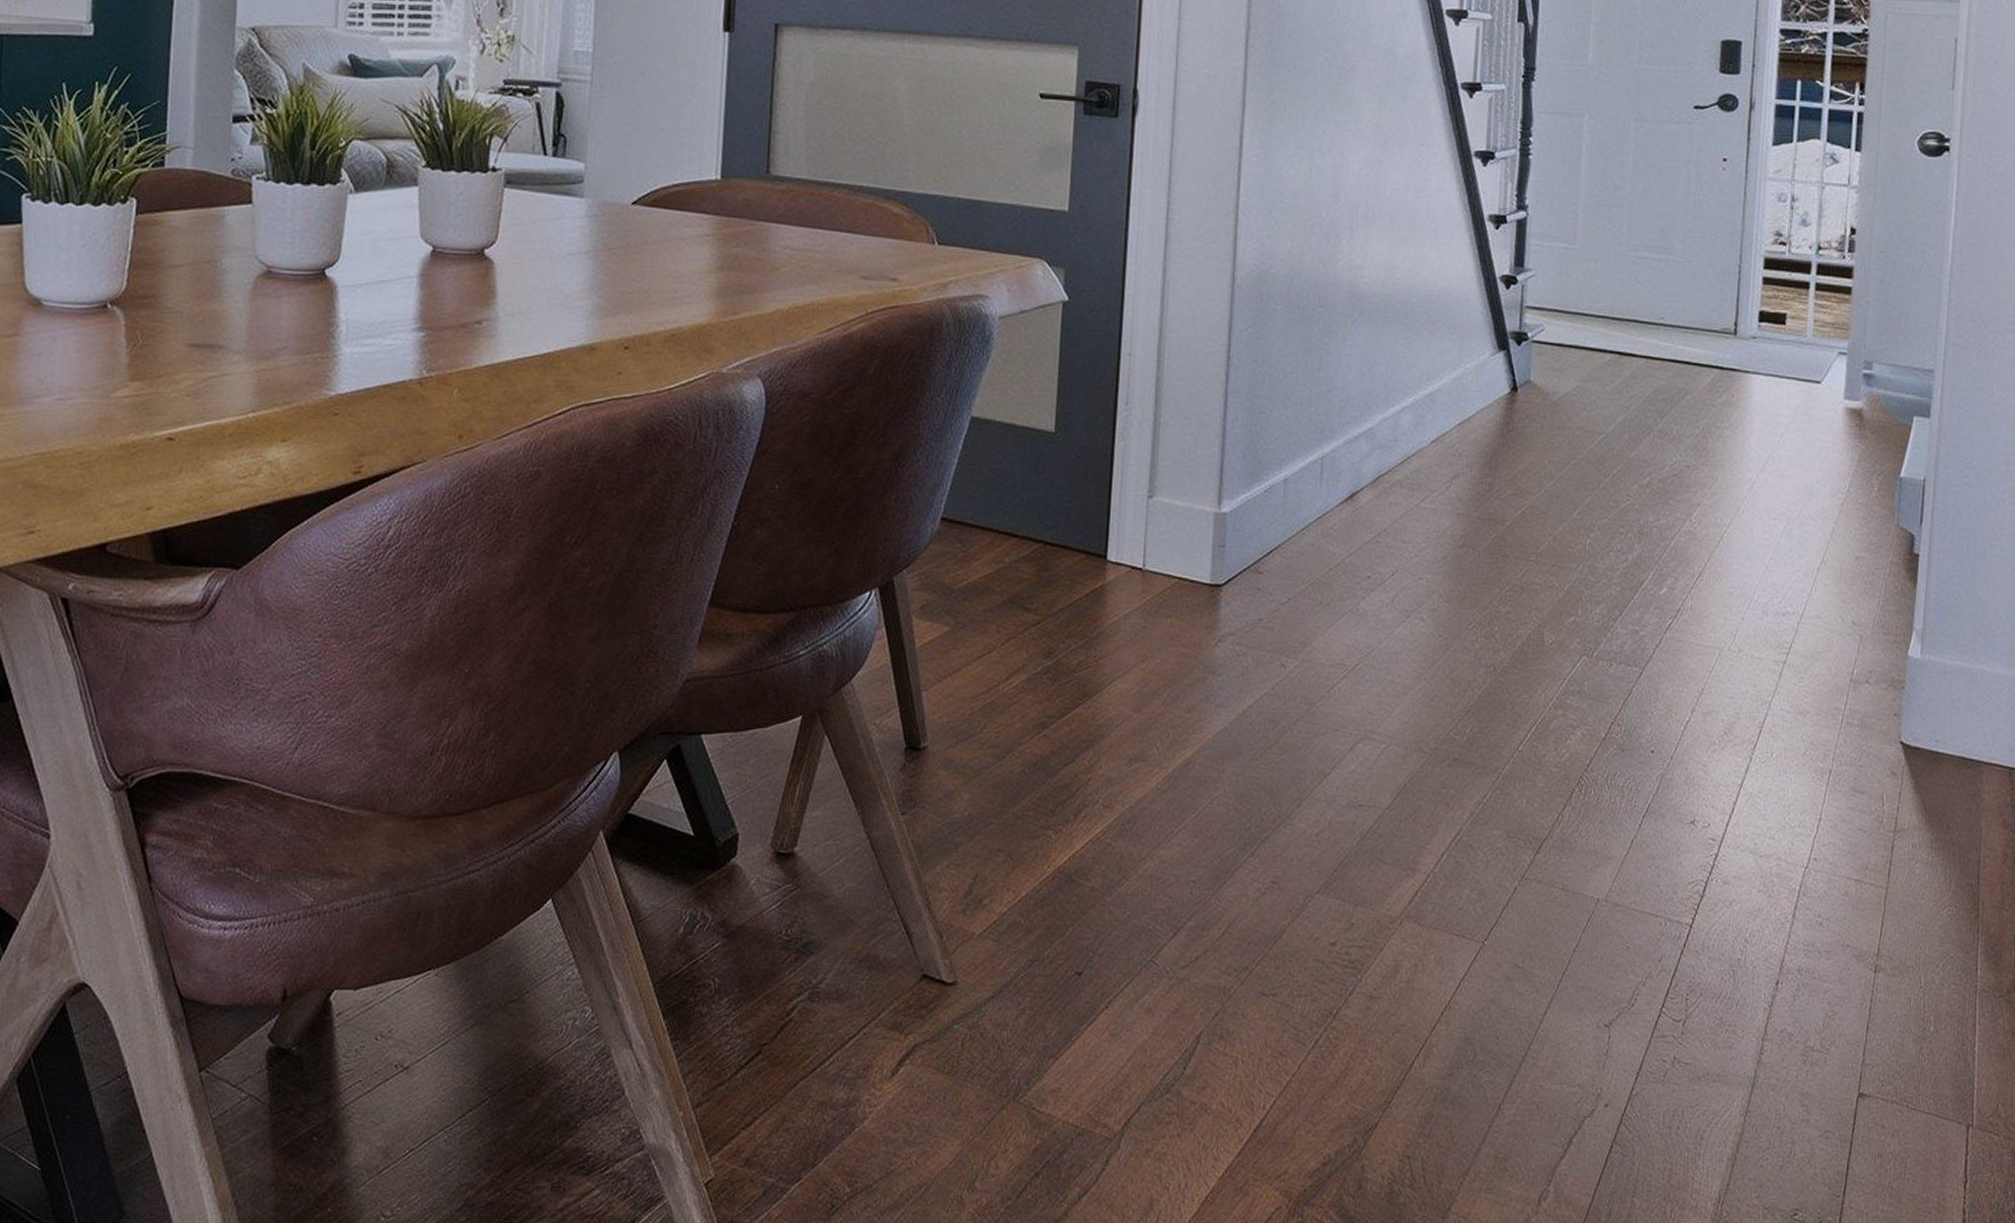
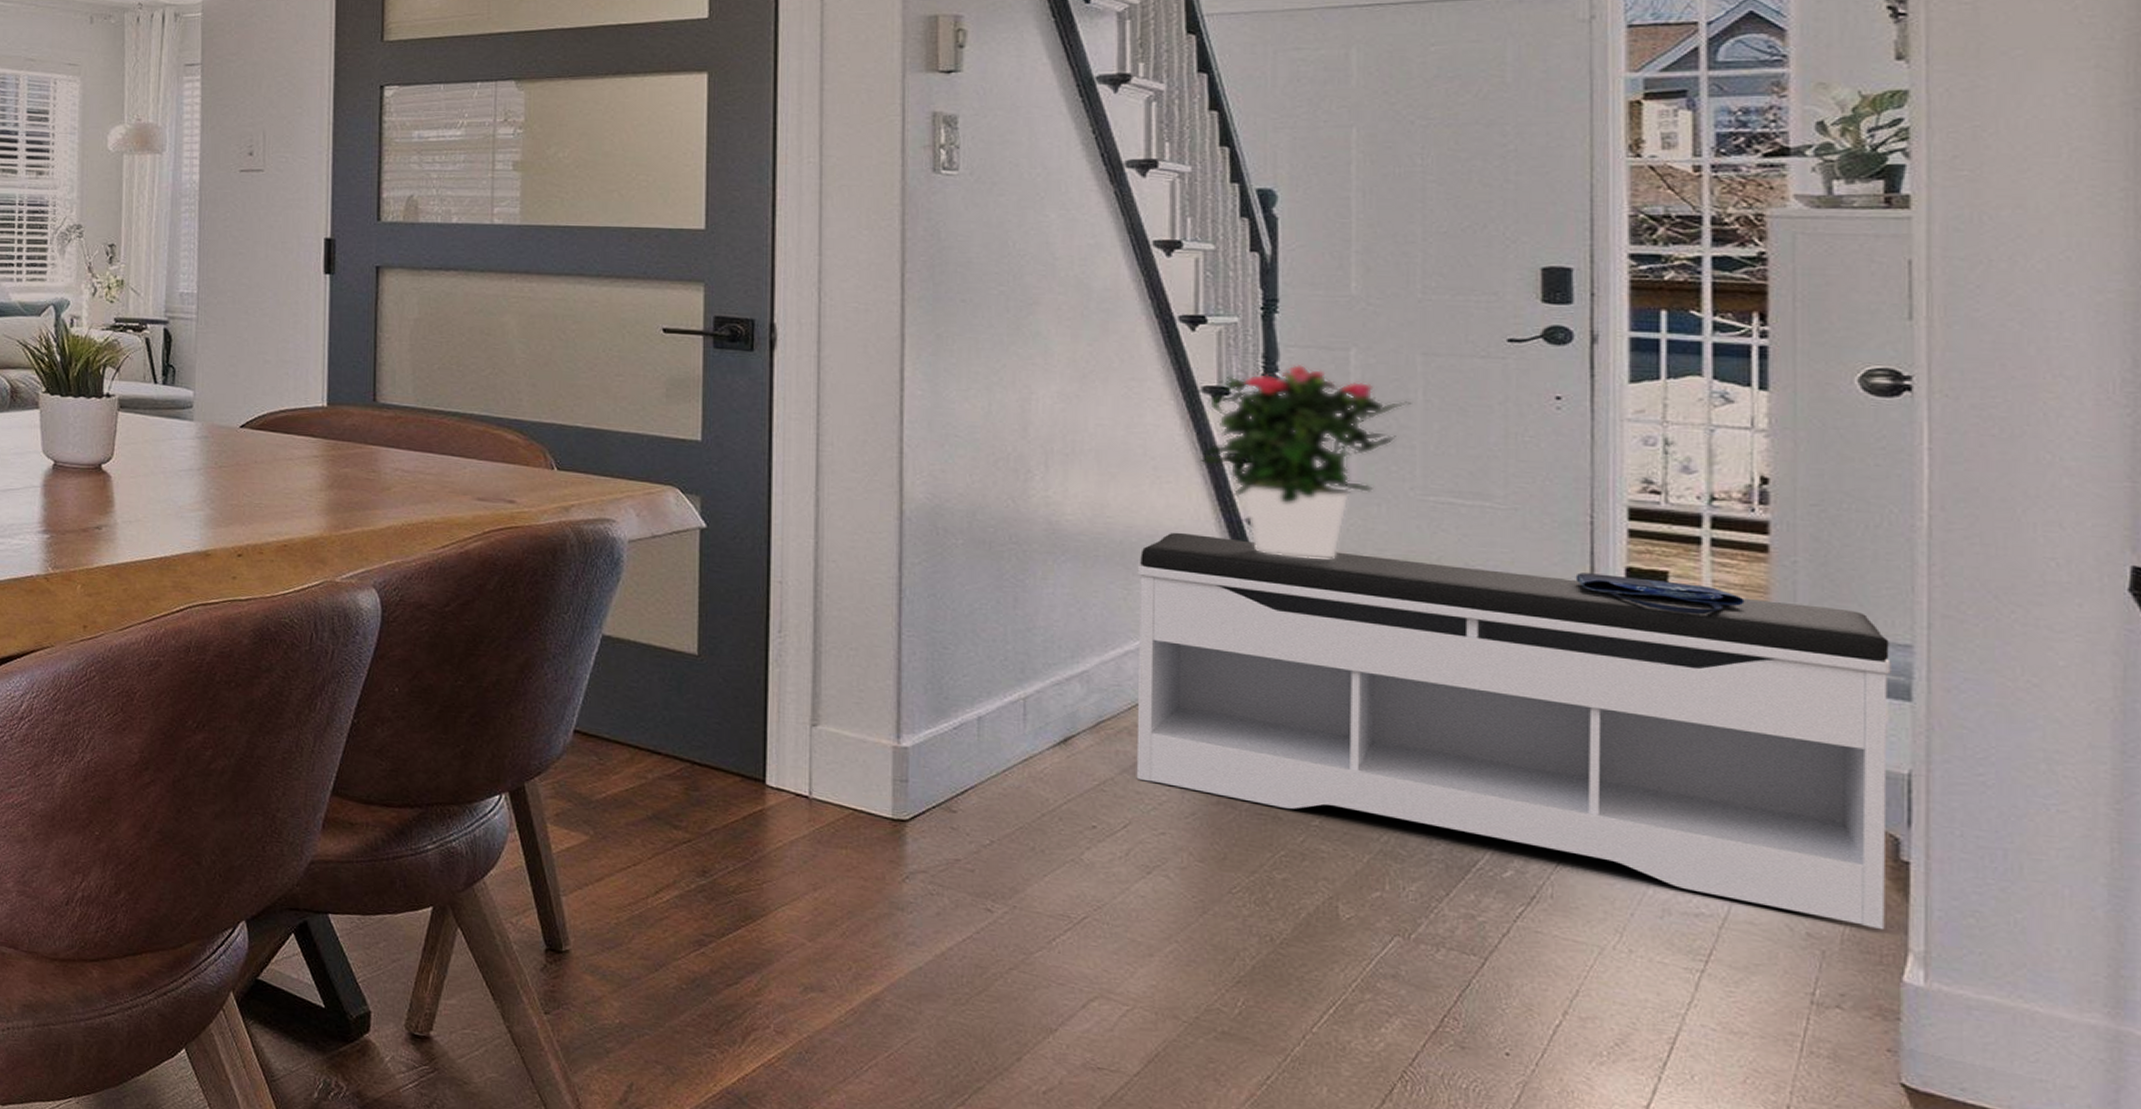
bench: none [1404,291,1920,614] -> present [1136,532,1891,930]
potted flower: none [1468,130,1625,313] -> present [1199,365,1412,559]
shopping bag: none [1725,317,1833,351] -> present [1575,572,1745,615]

